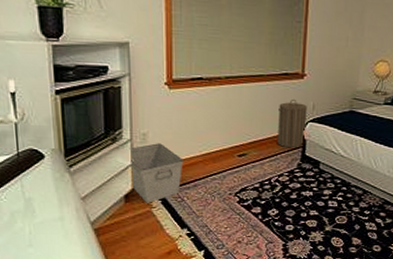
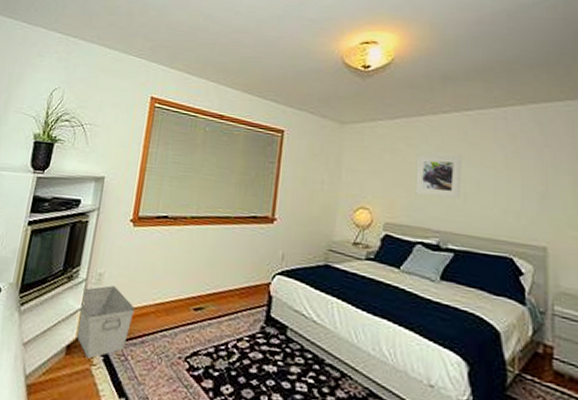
laundry hamper: present [278,98,307,149] -> none [239,245,276,306]

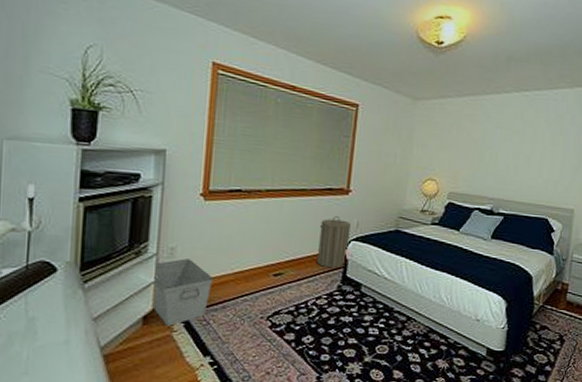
laundry hamper: none [239,245,276,306] -> present [317,215,351,269]
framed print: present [415,154,462,199] -> none [476,131,518,171]

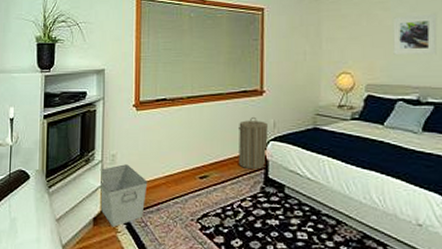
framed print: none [476,131,518,171] -> present [393,13,438,56]

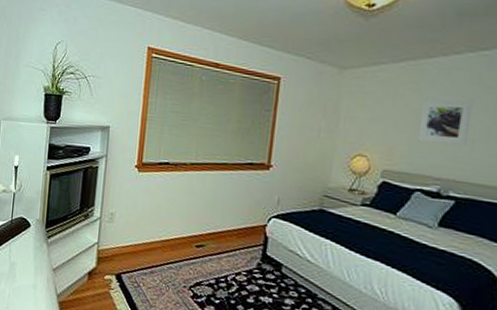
storage bin: present [100,164,148,227] -> none [95,223,144,284]
laundry hamper: present [239,116,268,170] -> none [237,190,271,246]

